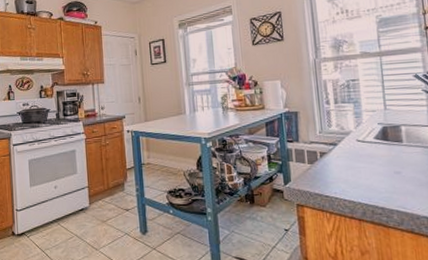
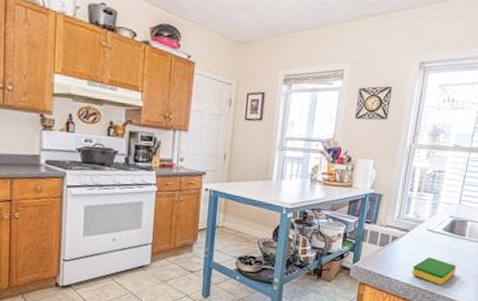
dish sponge: none [351,169,403,199] -> present [411,257,456,286]

